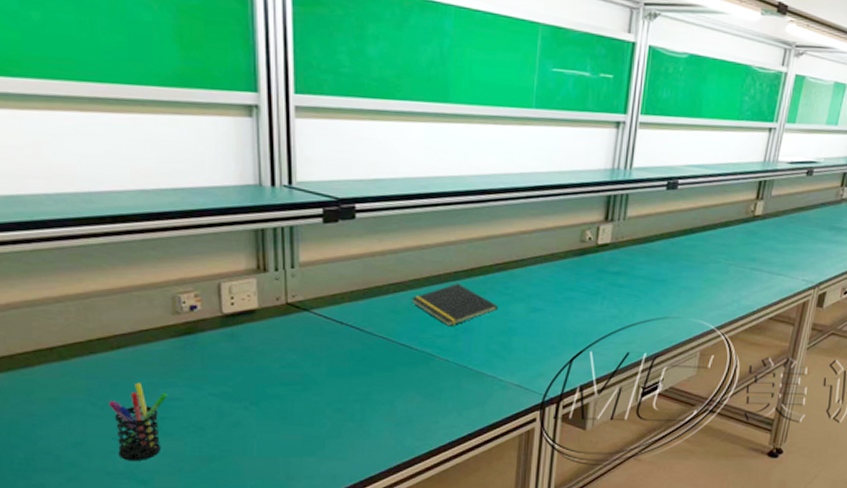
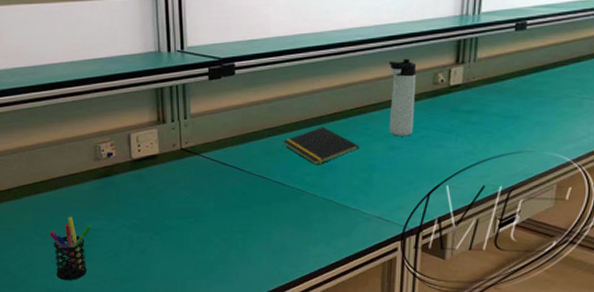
thermos bottle: none [531,211,564,298] -> present [388,58,417,136]

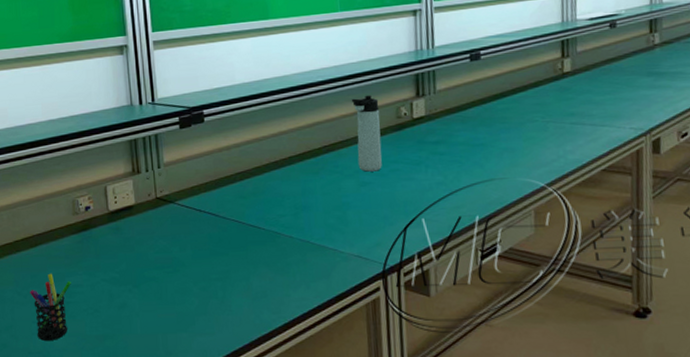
notepad: present [283,127,360,165] -> none [255,167,331,206]

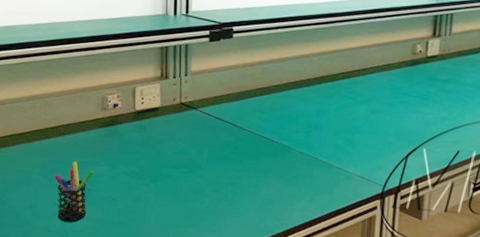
thermos bottle: present [351,95,382,172] -> none [371,29,397,101]

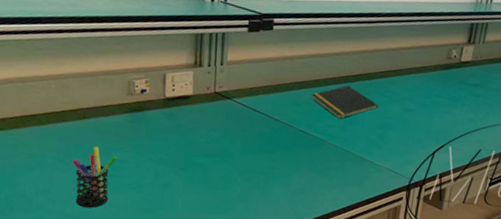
notepad: none [273,88,344,124] -> present [311,85,379,119]

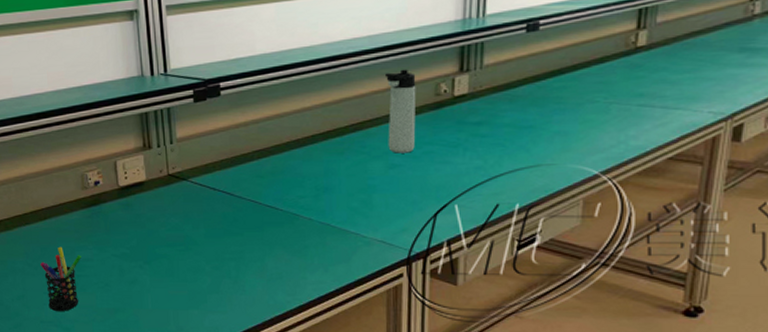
notepad: present [311,85,379,119] -> none [274,146,357,187]
thermos bottle: none [406,33,435,101] -> present [384,69,416,153]

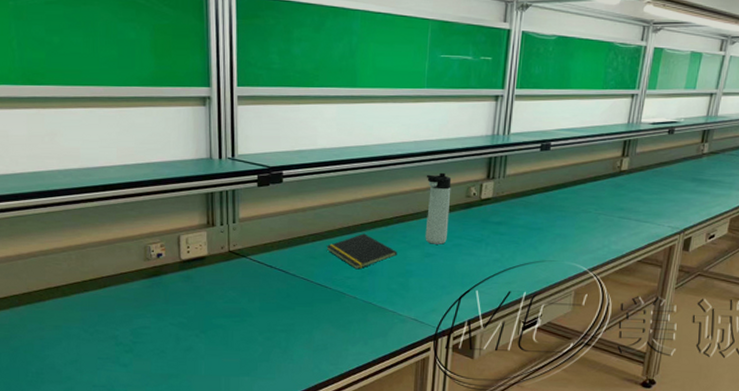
pen holder: present [40,246,81,311] -> none [97,314,139,376]
notepad: none [274,146,357,187] -> present [326,233,398,270]

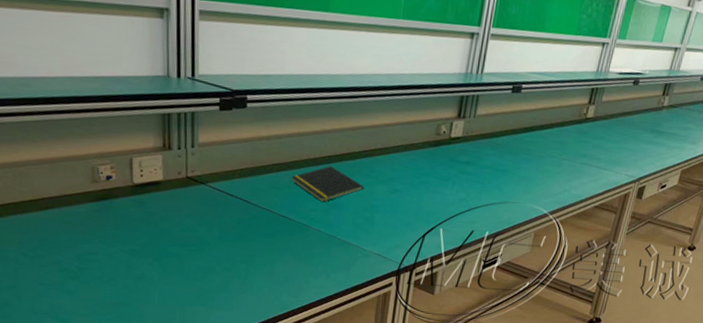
thermos bottle: present [425,172,452,245] -> none [393,108,423,181]

